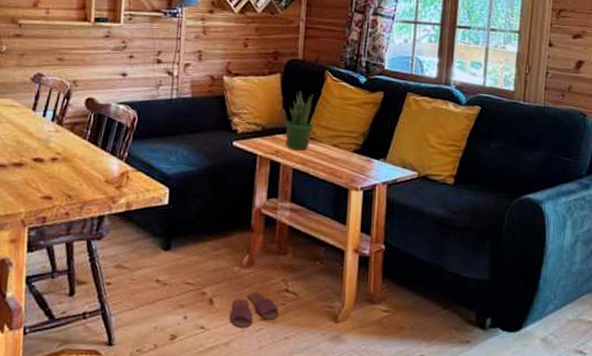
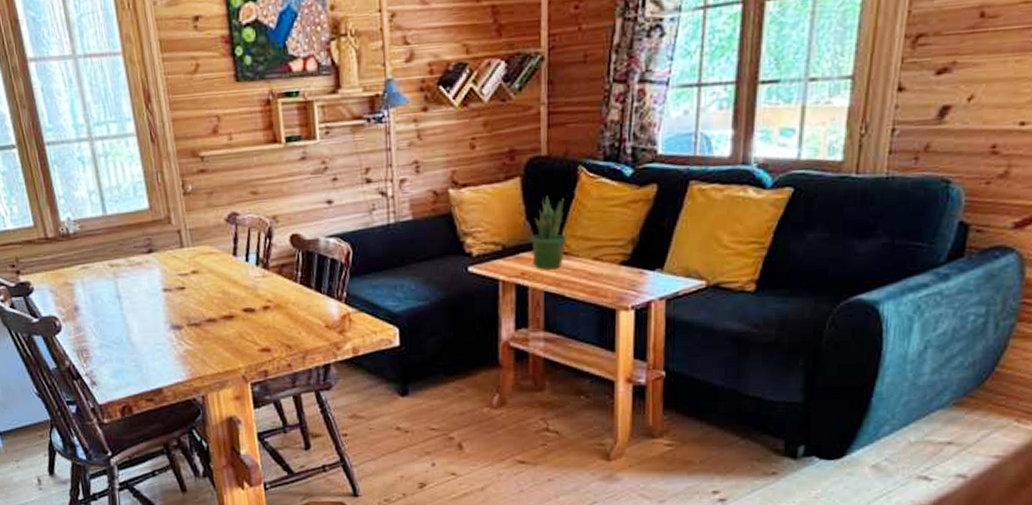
slippers: present [229,292,279,328] -> none [483,434,539,471]

